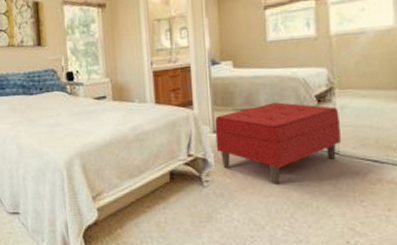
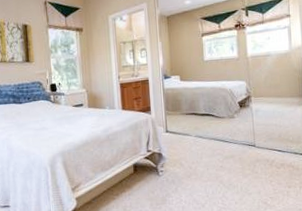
bench: present [214,102,341,186] -> none [167,107,256,172]

